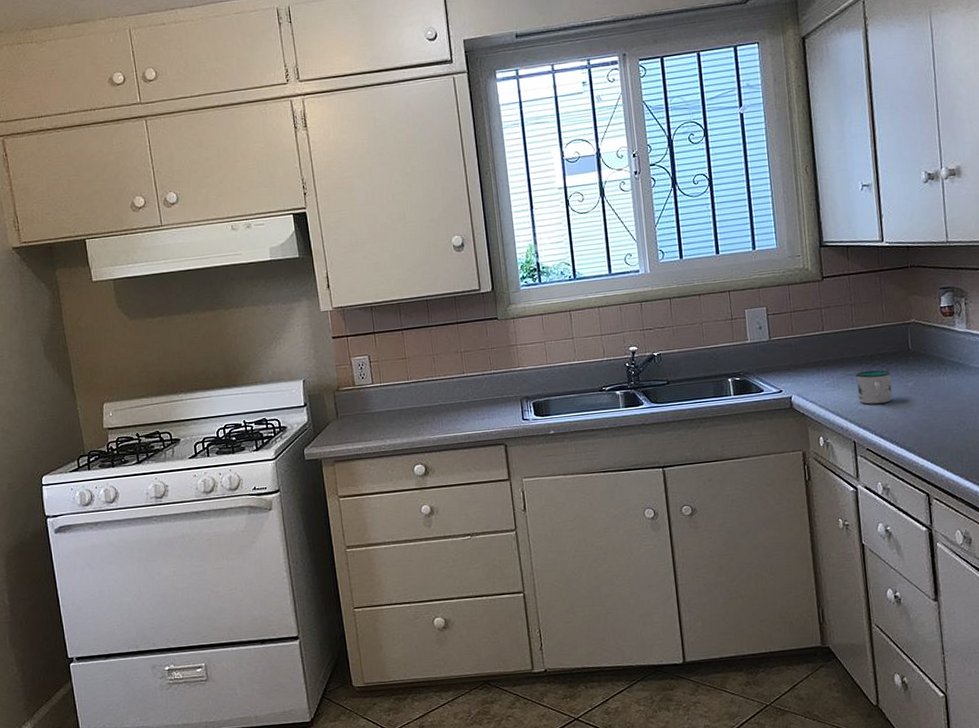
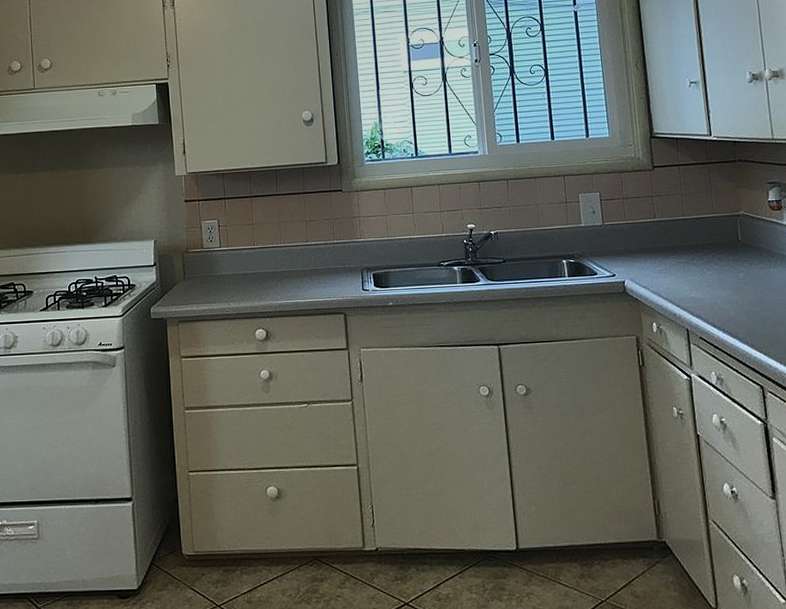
mug: present [855,370,893,405] -> none [687,259,724,293]

